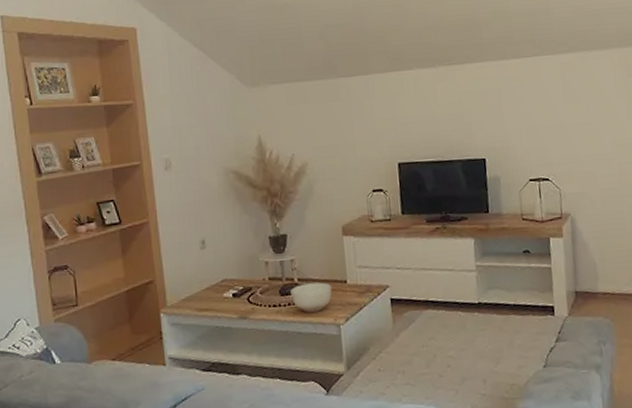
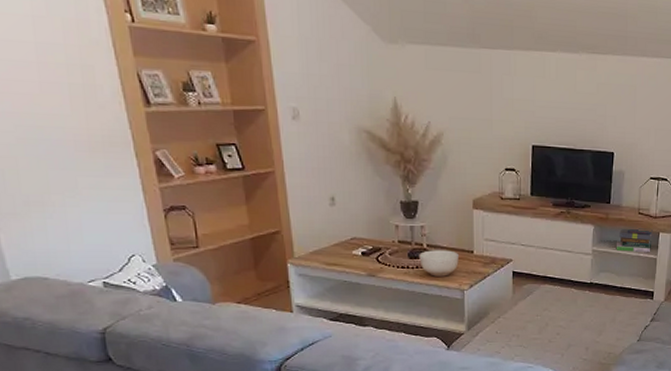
books: none [501,235,543,264] -> present [616,228,653,253]

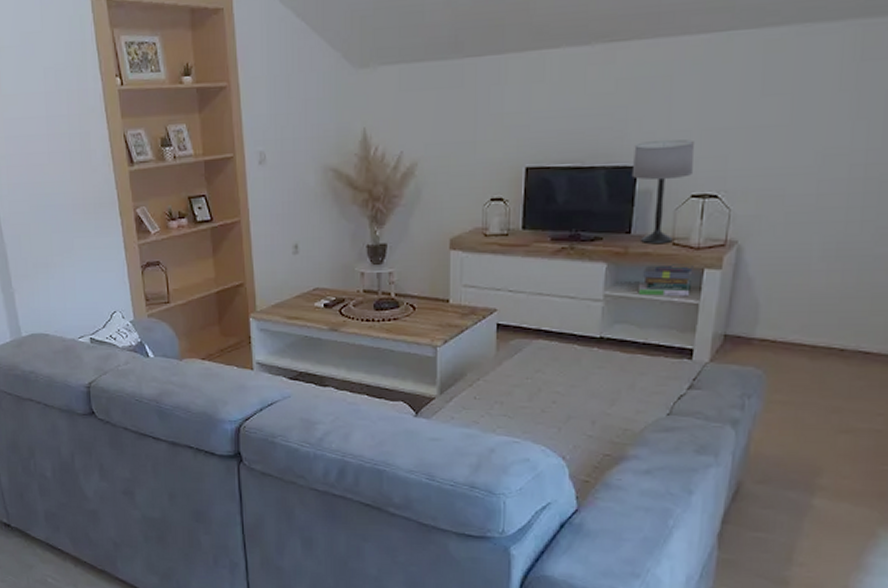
bowl: present [419,250,460,277] -> none [386,299,433,331]
table lamp: none [610,134,652,213] -> present [631,140,696,245]

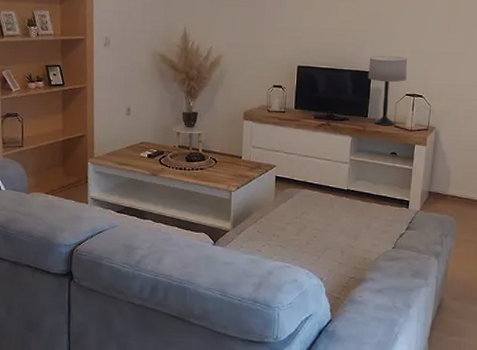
books: present [637,264,693,297] -> none [372,140,408,164]

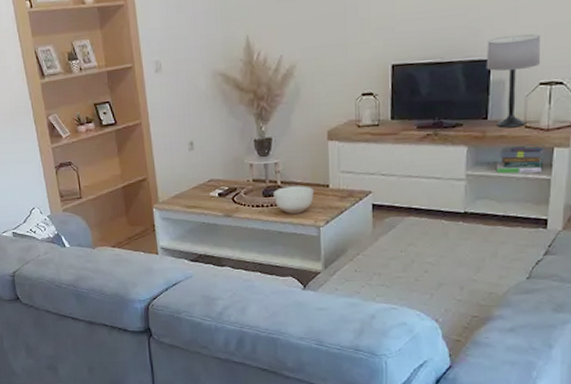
bowl: none [195,154,230,178] -> present [273,186,315,214]
books: none [372,140,408,164] -> present [496,144,544,174]

